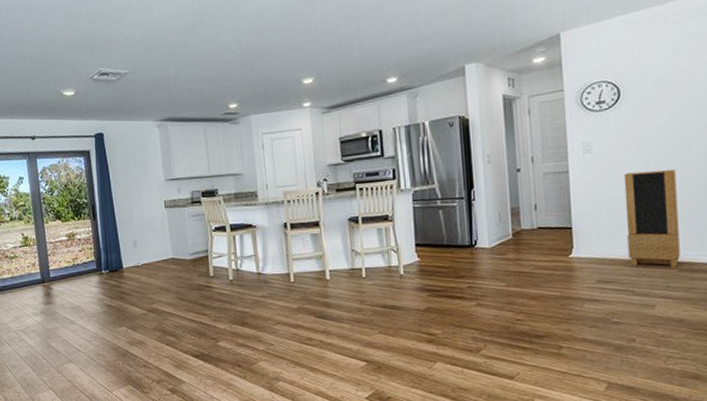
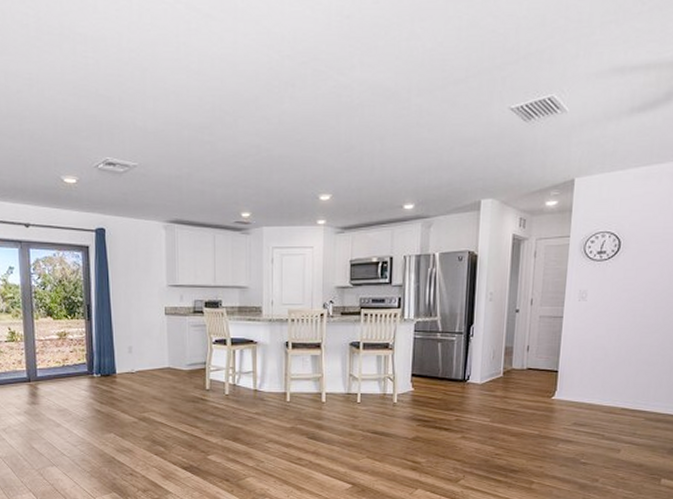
storage cabinet: present [624,169,680,267] -> none [604,323,658,416]

